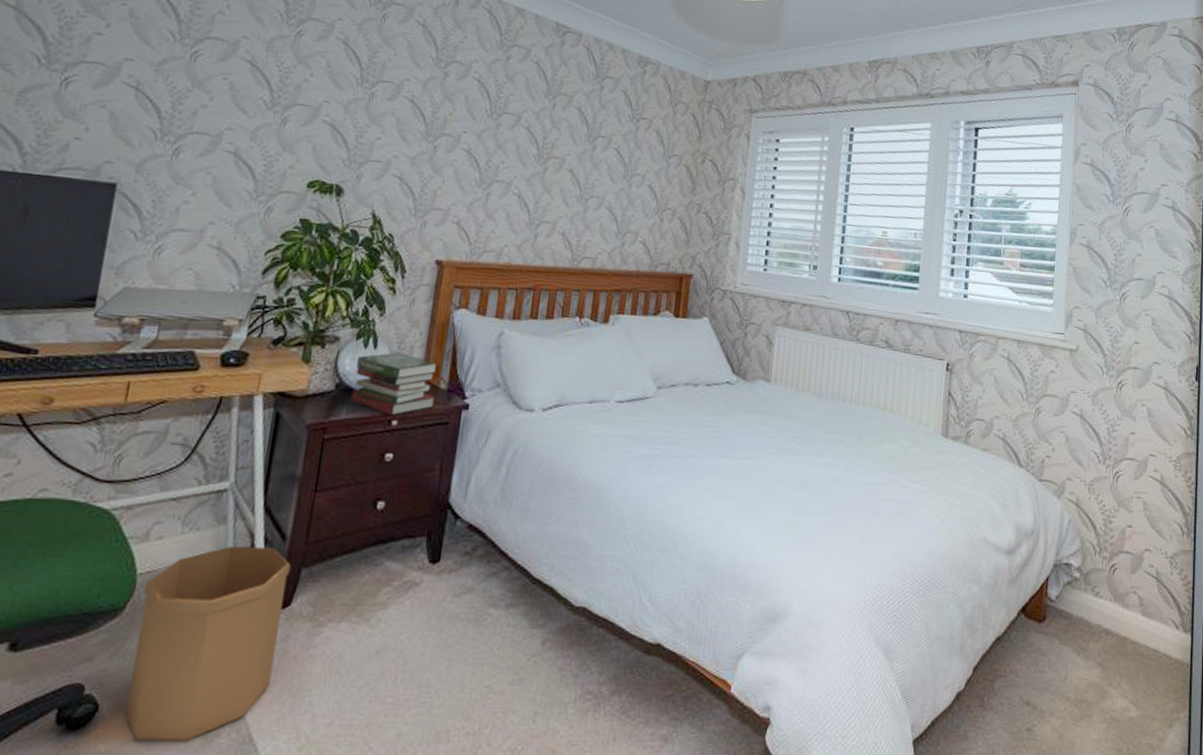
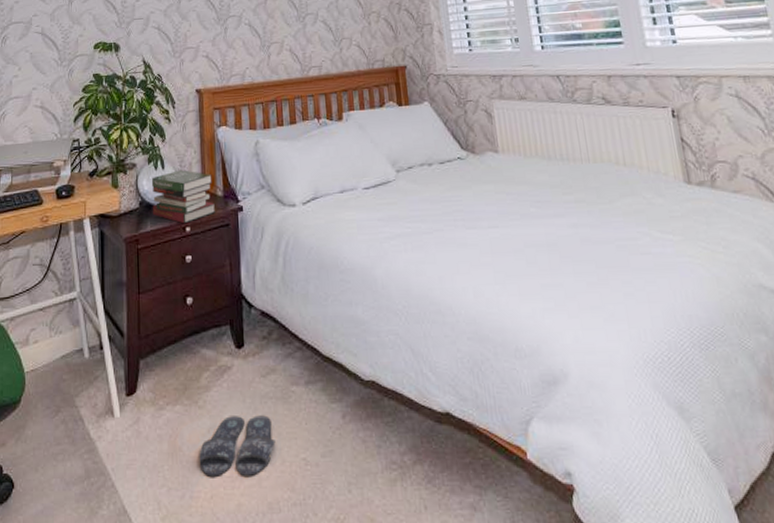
trash bin: present [124,546,292,741] -> none [32,344,131,513]
slippers: none [358,637,458,705] -> present [199,415,275,478]

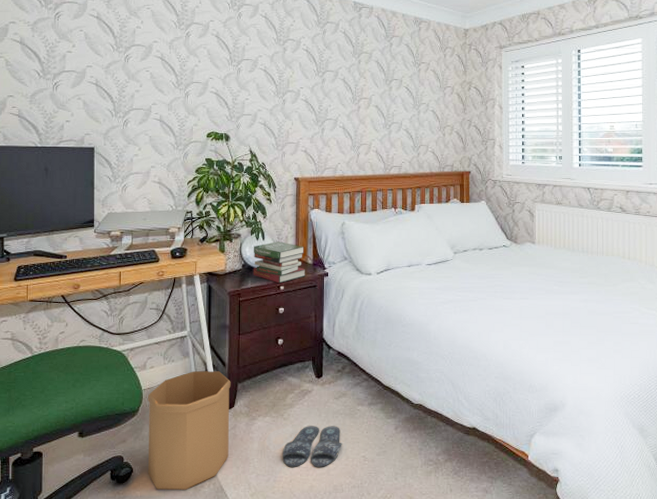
trash bin: none [32,344,131,513] -> present [147,371,231,490]

